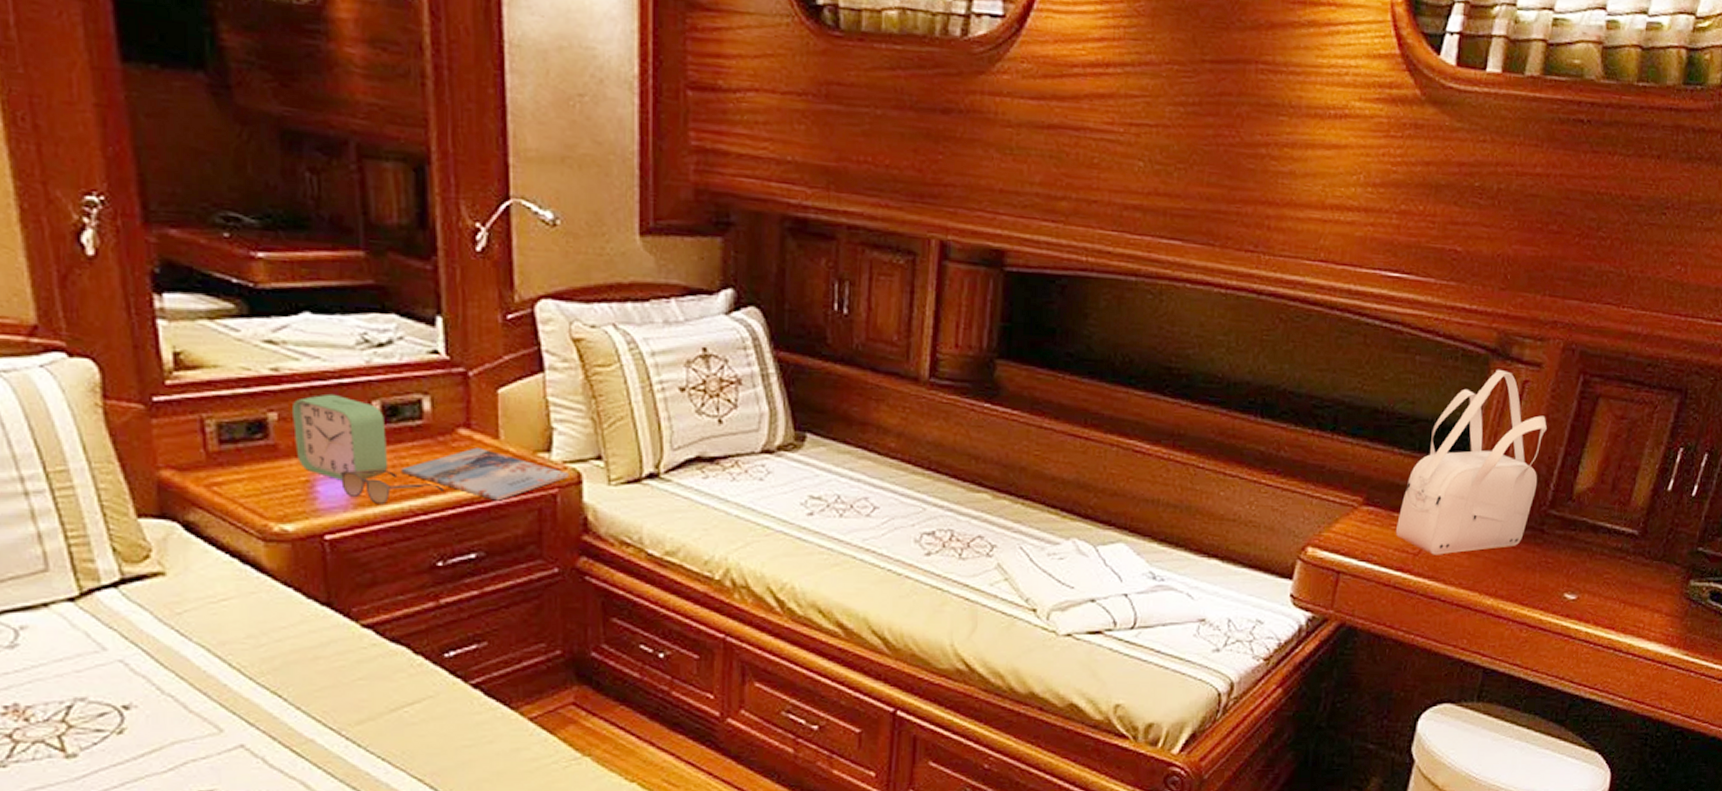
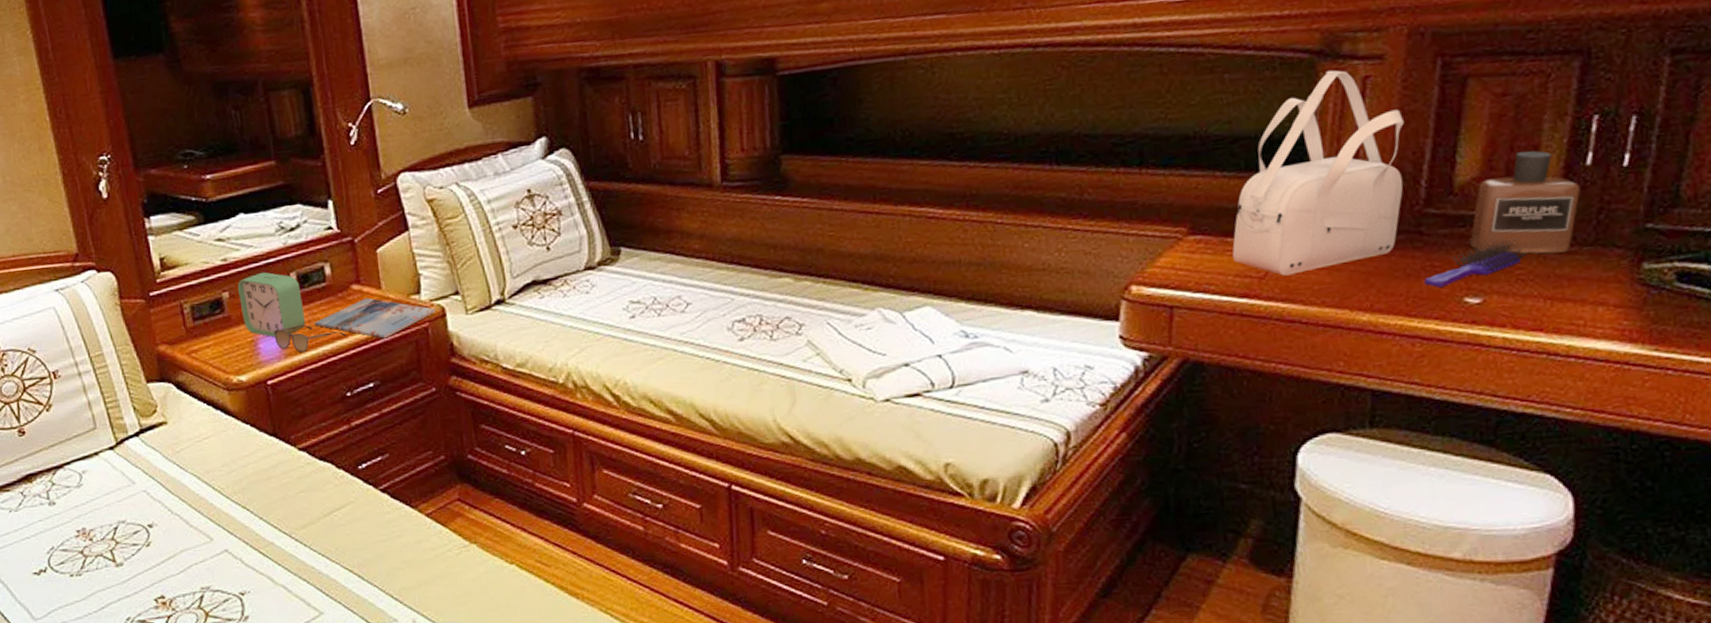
hairbrush: none [1538,546,1617,582] -> present [1424,239,1531,287]
perfume: none [1575,471,1660,564] -> present [1469,151,1580,254]

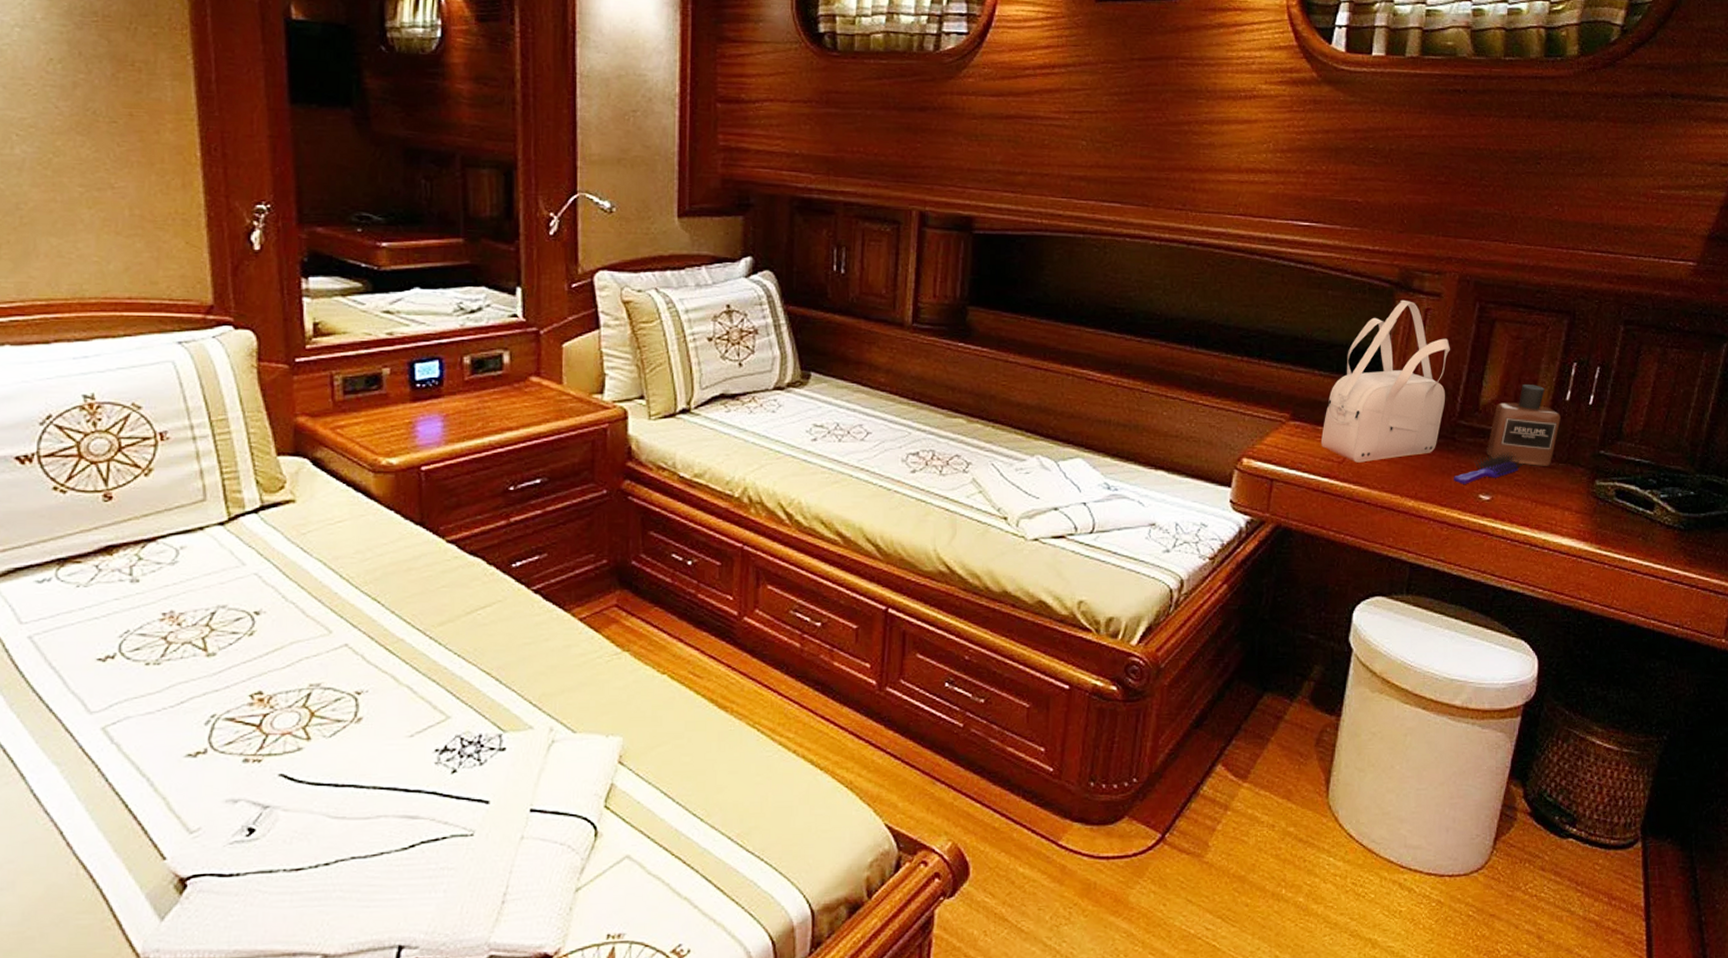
alarm clock: present [238,272,306,338] -> none [401,351,474,422]
sunglasses: present [274,325,347,354] -> none [436,412,518,441]
magazine: present [315,297,436,339] -> none [484,391,617,435]

